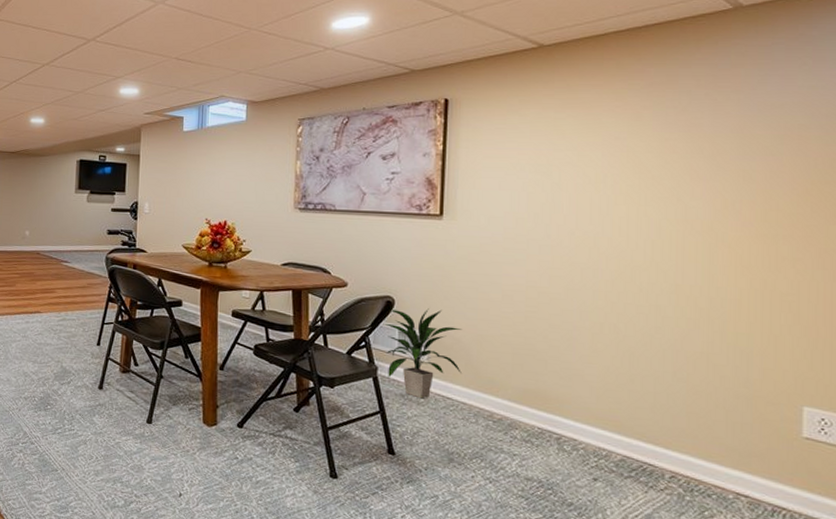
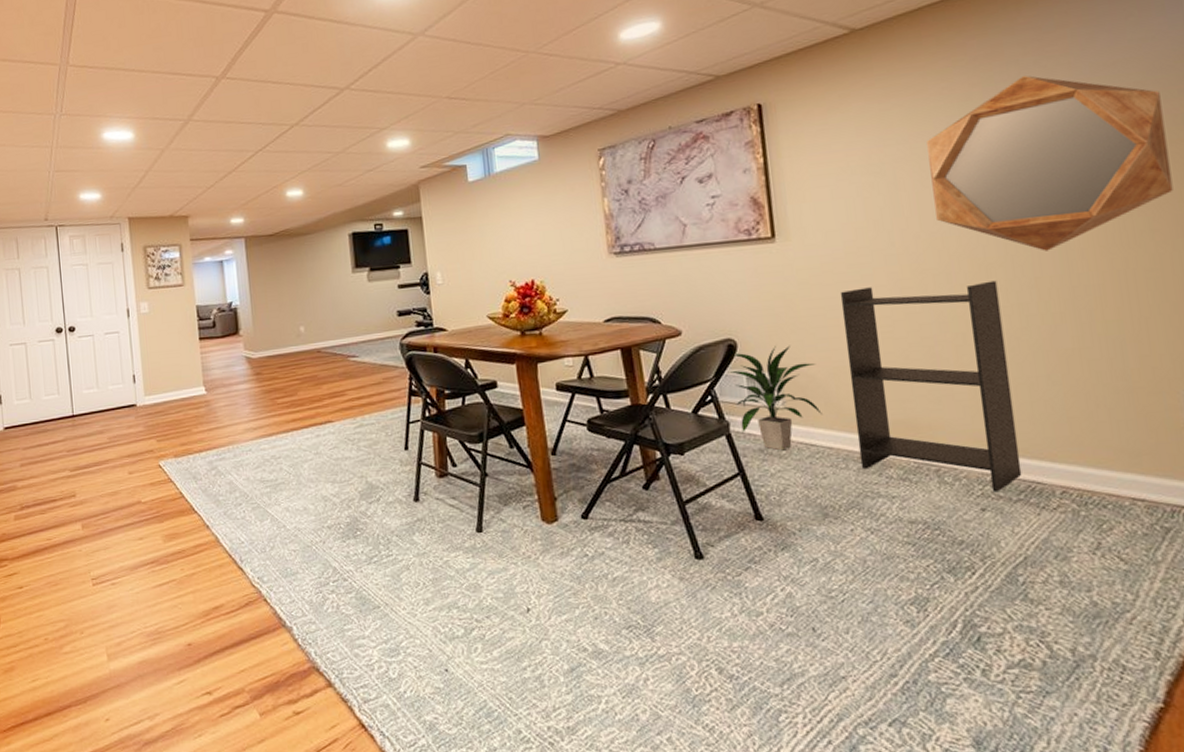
bookshelf: none [489,270,640,467] -> present [840,280,1022,493]
home mirror: none [592,105,822,263] -> present [927,75,1173,251]

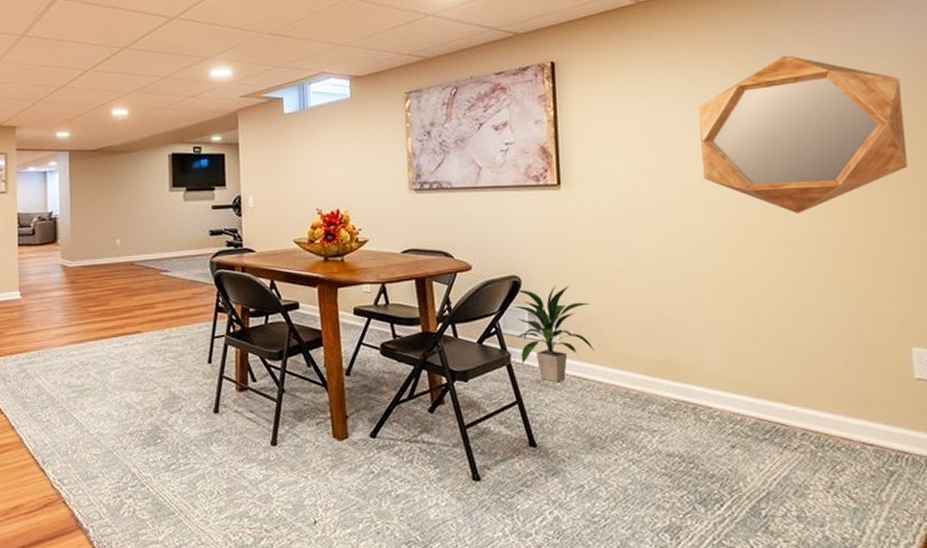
bookshelf: present [840,280,1022,493] -> none [615,236,768,431]

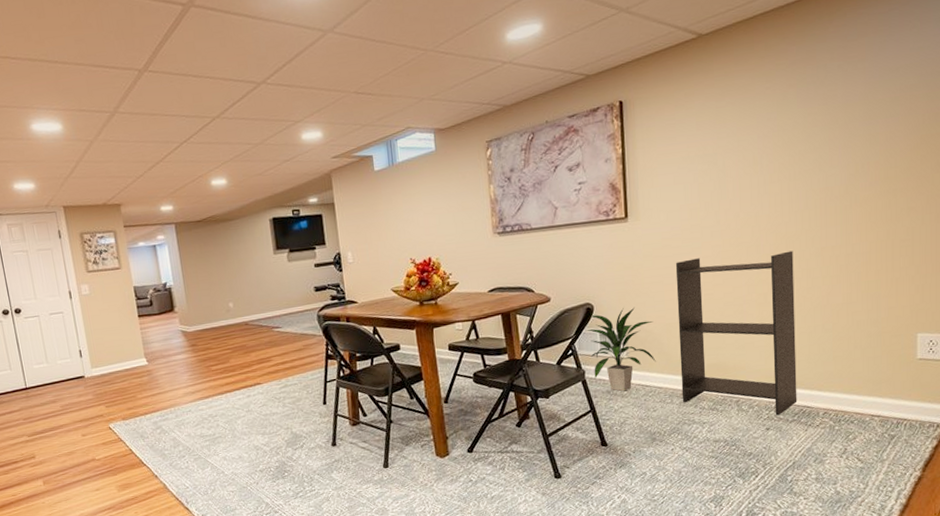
bookshelf: none [615,236,768,431] -> present [675,250,797,416]
home mirror: present [698,54,908,214] -> none [751,78,928,226]

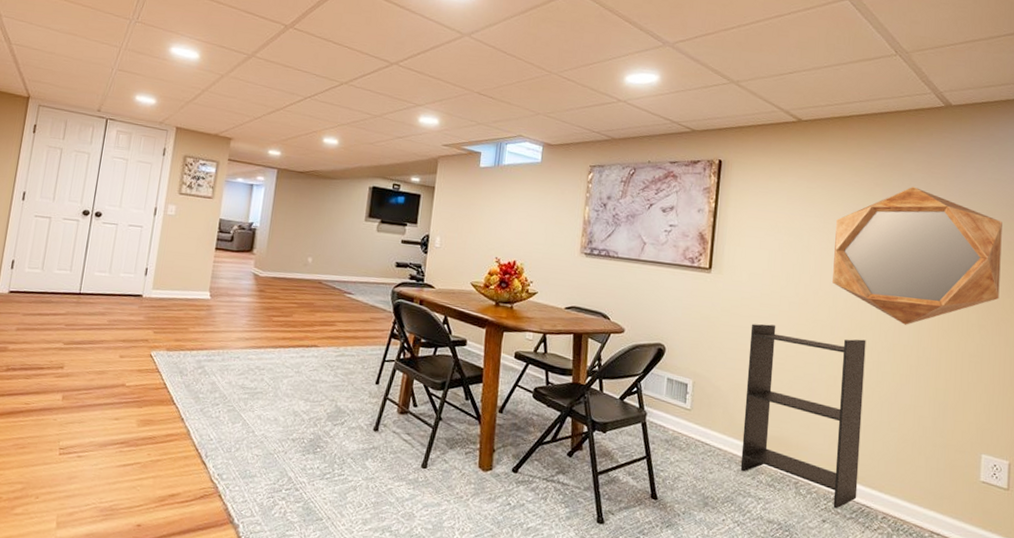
indoor plant: present [585,307,656,392] -> none [653,357,723,445]
home mirror: none [751,78,928,226] -> present [832,186,1002,325]

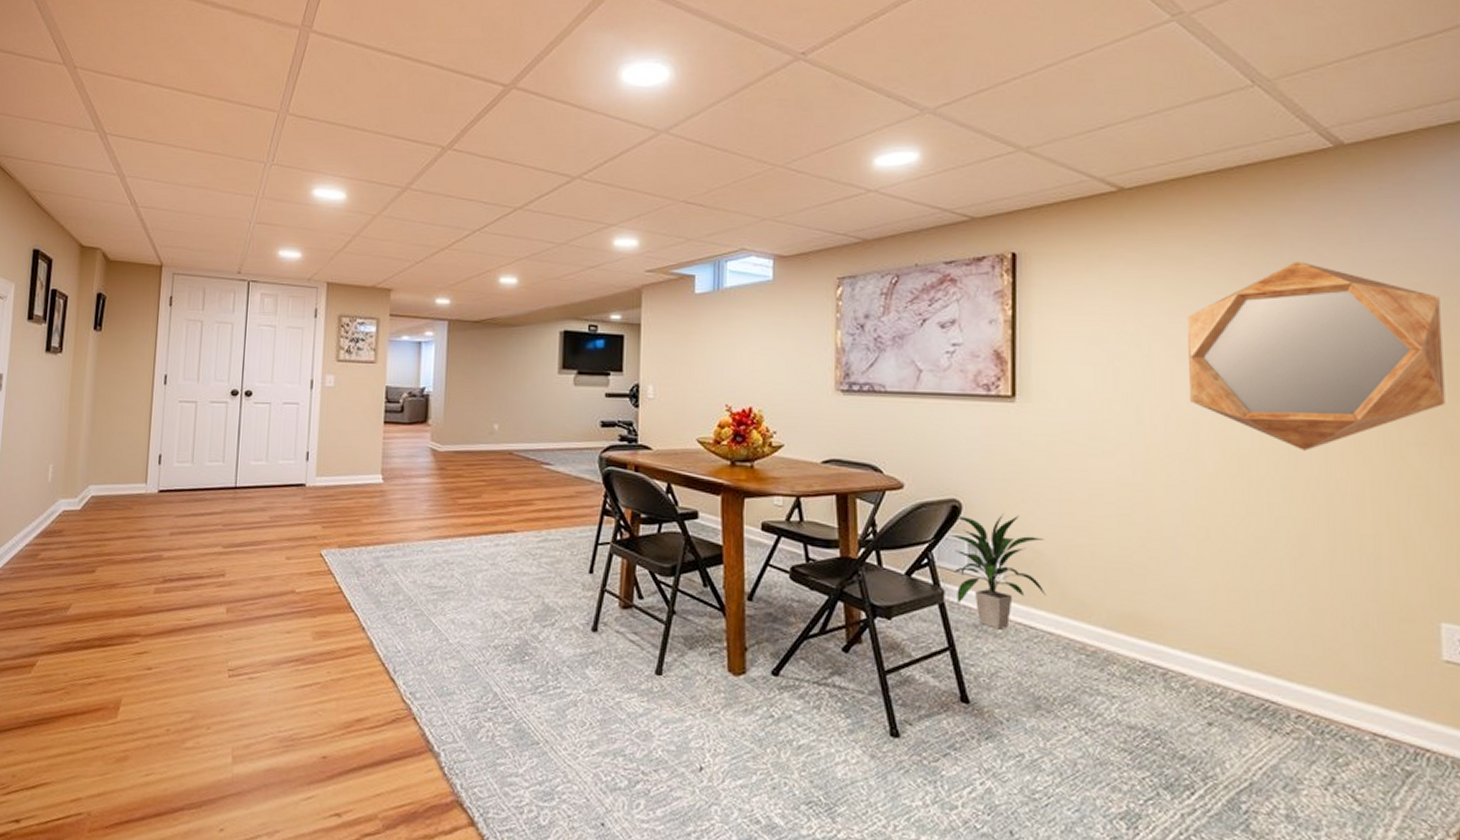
indoor plant: none [653,357,723,445] -> present [948,514,1046,630]
bookshelf: present [740,323,866,509] -> none [1078,463,1256,707]

